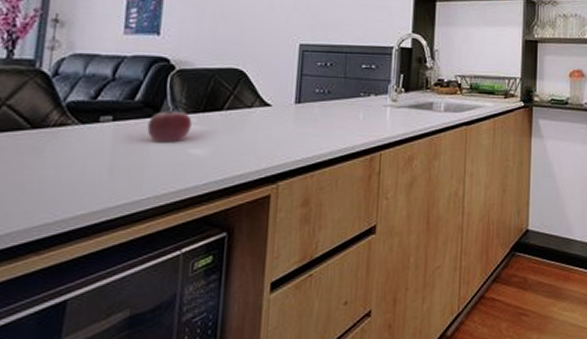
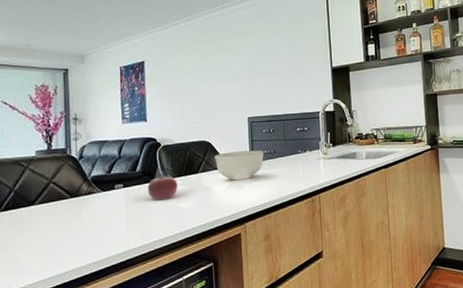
bowl: none [247,86,315,125] -> present [214,150,264,181]

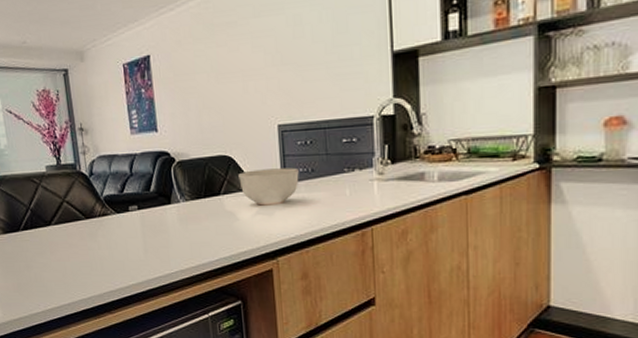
fruit: present [147,172,178,201] -> none [164,193,198,226]

